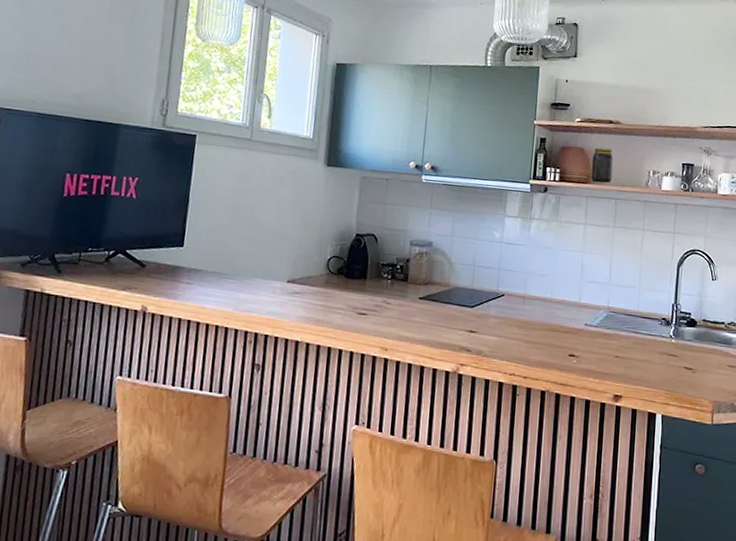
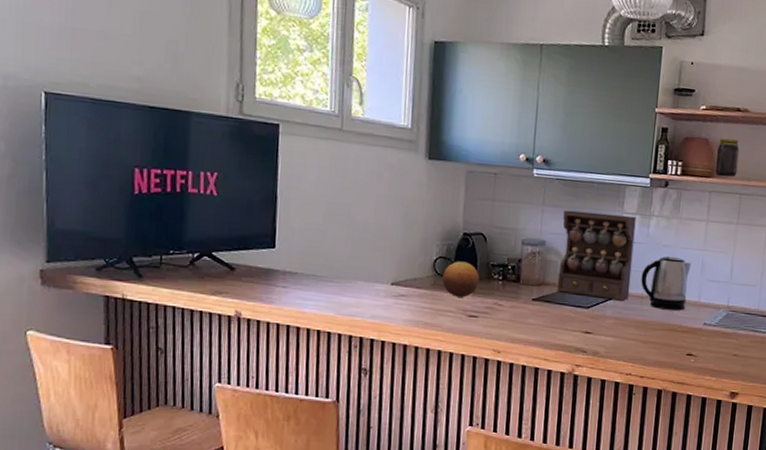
fruit: none [334,260,370,296] -> present [442,261,479,298]
spice rack: none [442,213,518,301] -> present [557,210,637,301]
kettle: none [523,257,571,311] -> present [641,256,691,311]

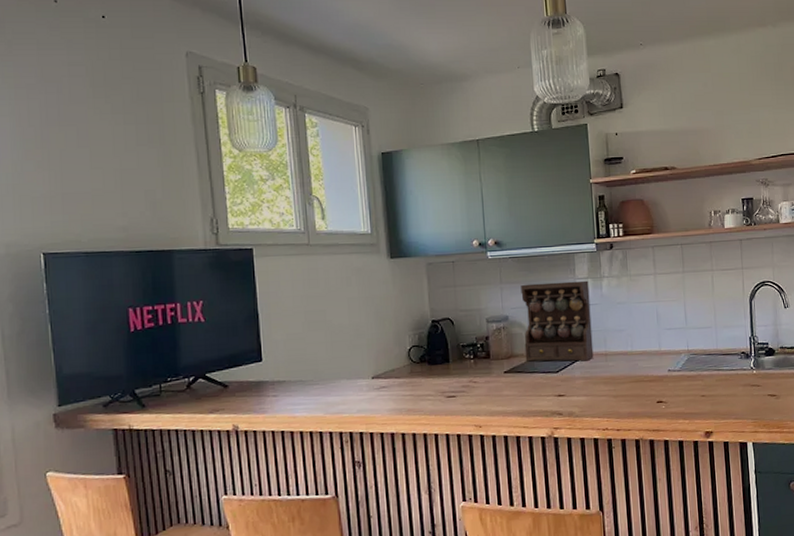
fruit: present [442,261,479,298] -> none [418,346,453,381]
kettle: present [641,256,691,311] -> none [602,311,649,364]
jar: present [715,138,740,177] -> none [653,196,675,232]

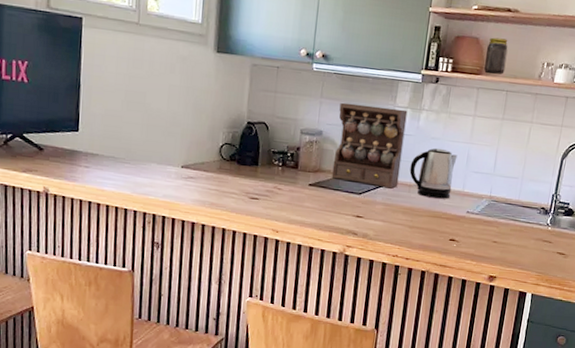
kettle: none [602,311,649,364] -> present [409,147,458,199]
jar: none [653,196,675,232] -> present [484,37,508,75]

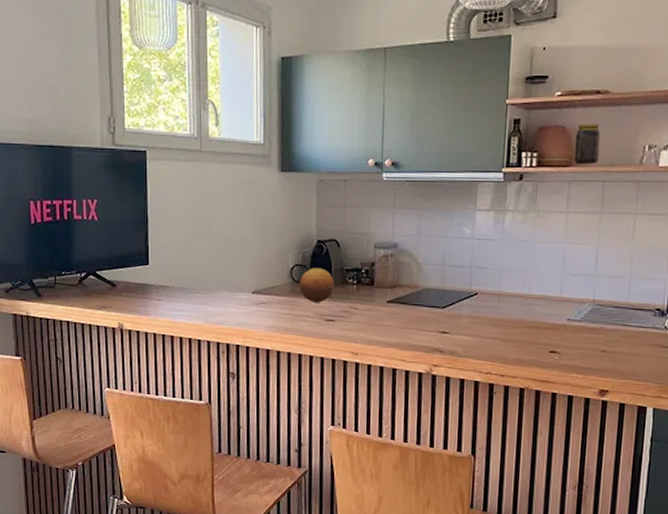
fruit: none [227,147,261,181] -> present [299,268,334,303]
spice rack: present [331,102,408,189] -> none [411,211,490,300]
kettle: present [409,147,458,199] -> none [497,251,551,308]

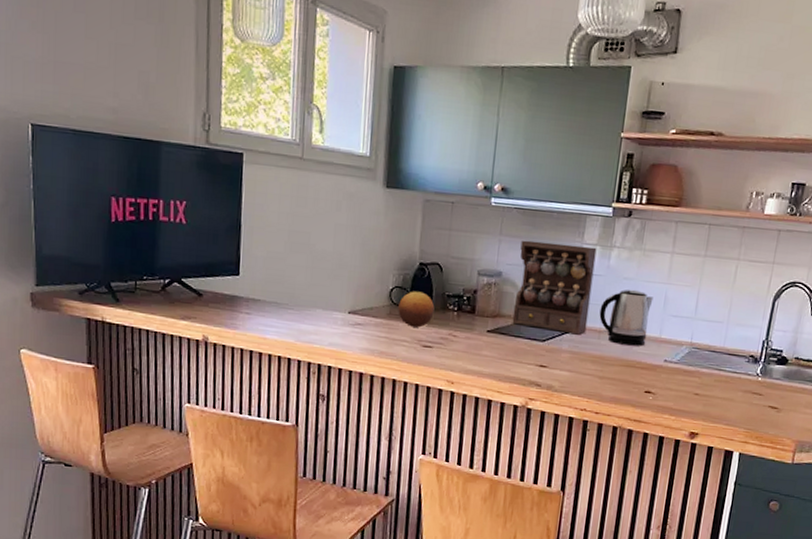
spice rack: none [411,211,490,300] -> present [512,240,597,335]
kettle: none [497,251,551,308] -> present [599,289,654,347]
jar: present [574,124,601,165] -> none [683,164,711,207]

